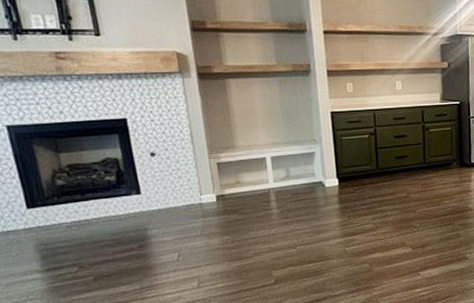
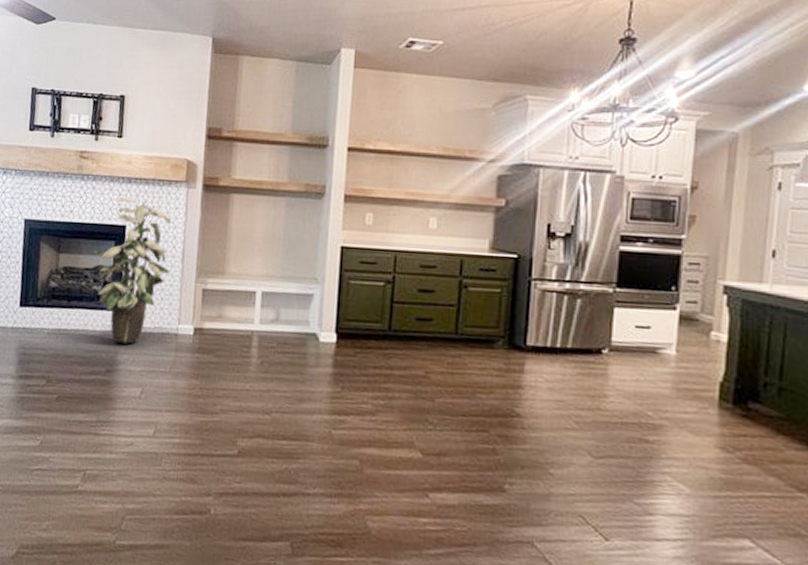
indoor plant: none [97,92,183,222] -> present [93,197,172,344]

